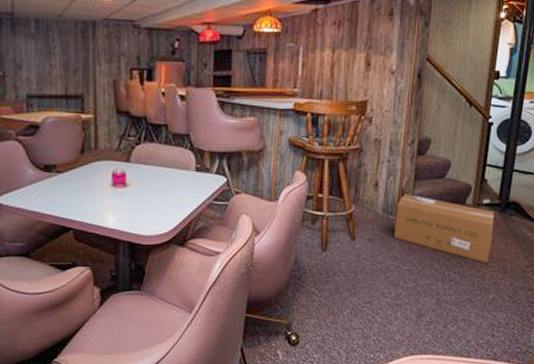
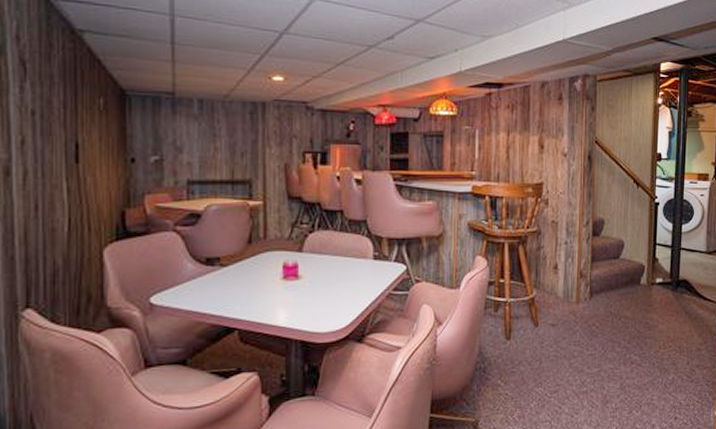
box: present [394,194,495,263] -> none [576,276,668,343]

